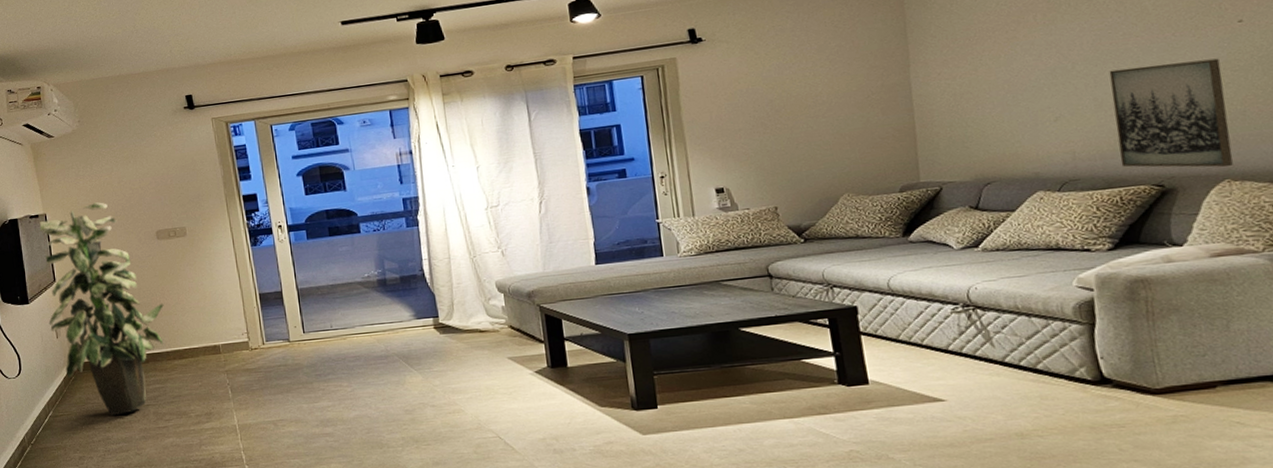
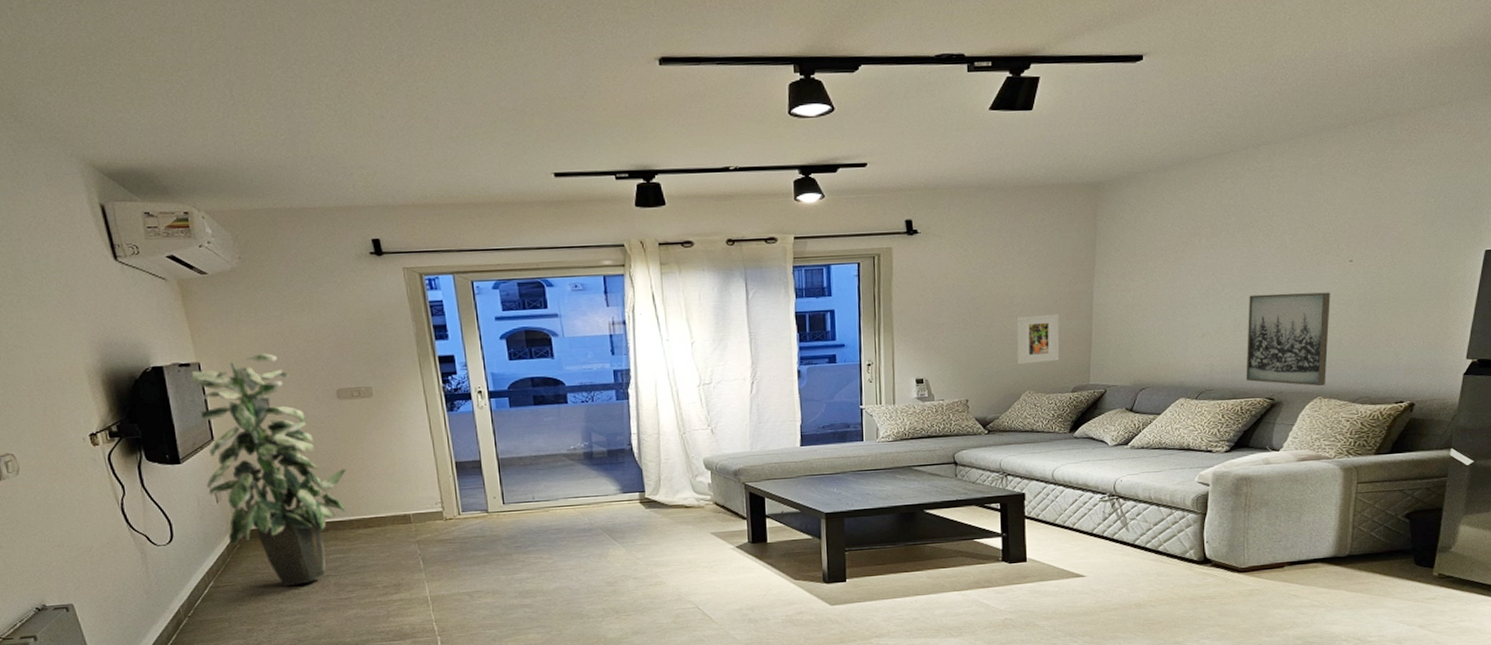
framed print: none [823,109,880,166] -> present [1017,314,1060,365]

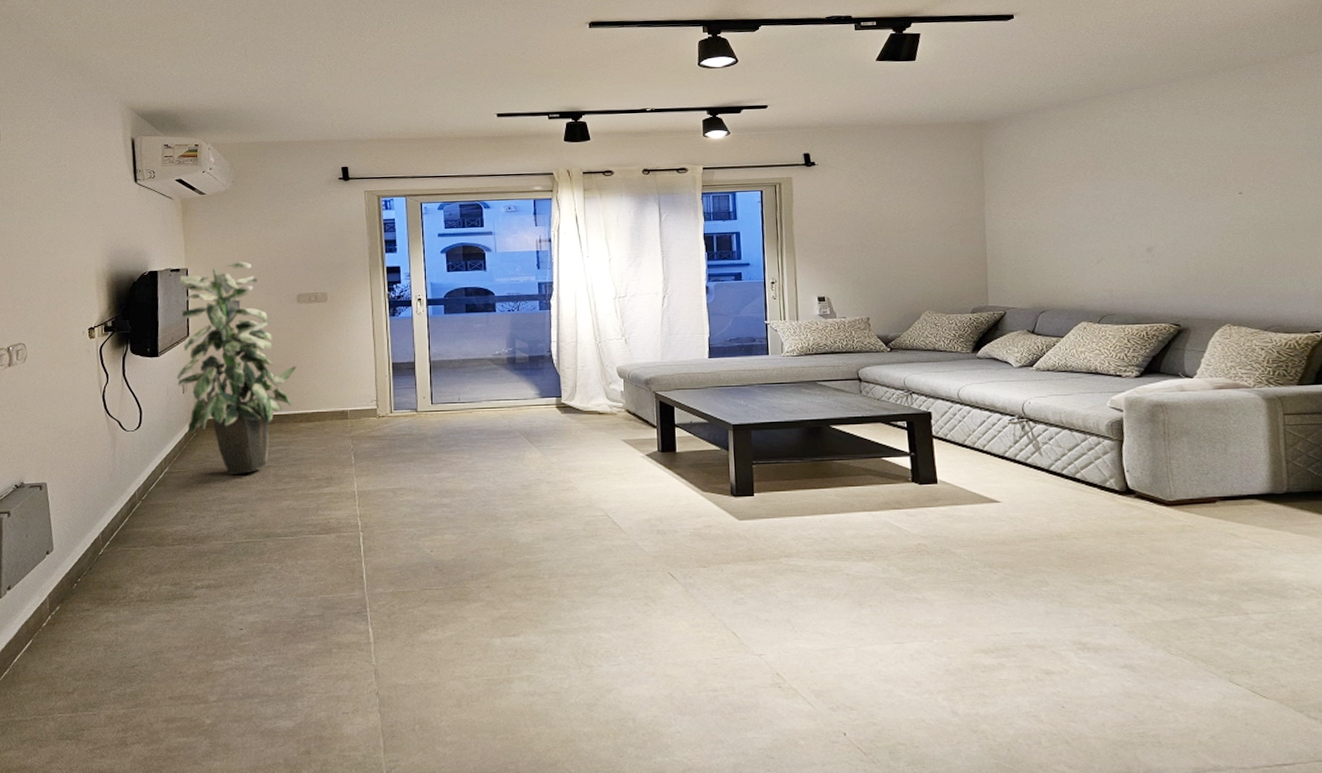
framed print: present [1017,314,1060,365] -> none [912,238,957,286]
wall art: present [1246,292,1330,387] -> none [1141,222,1233,314]

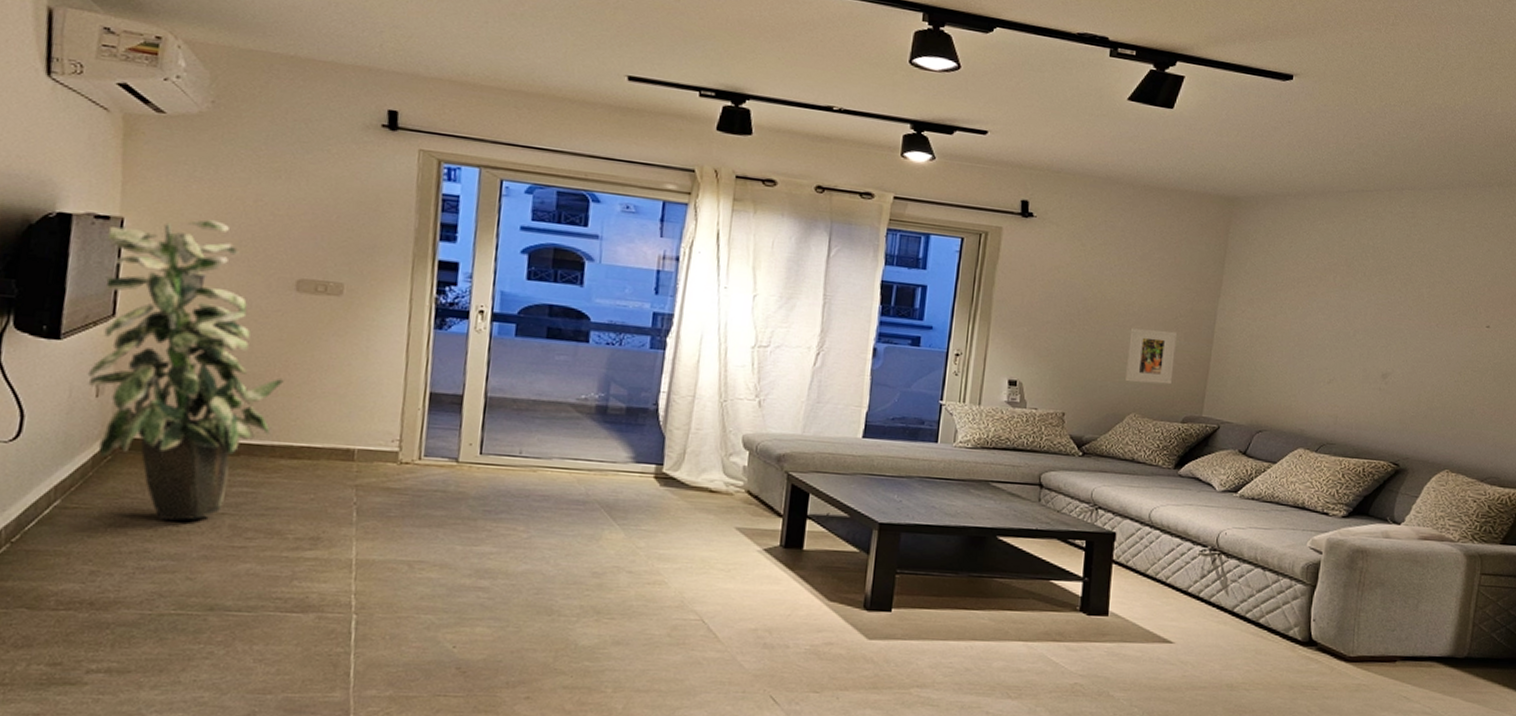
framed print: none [912,238,957,286] -> present [1126,328,1177,385]

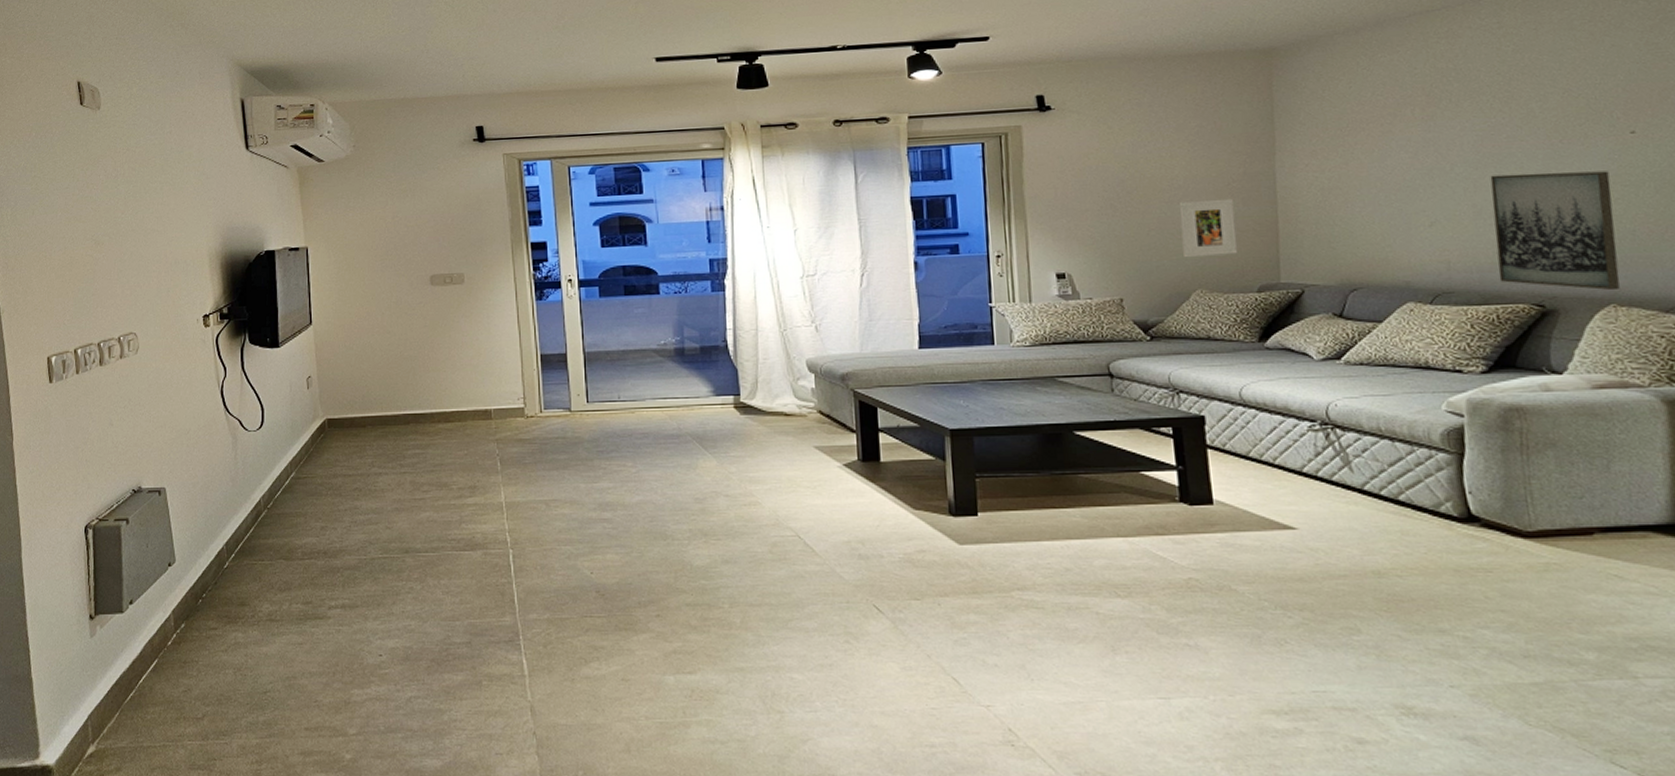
indoor plant: present [87,219,284,522] -> none [298,238,432,483]
wall art: none [1371,346,1465,459] -> present [1490,171,1620,291]

